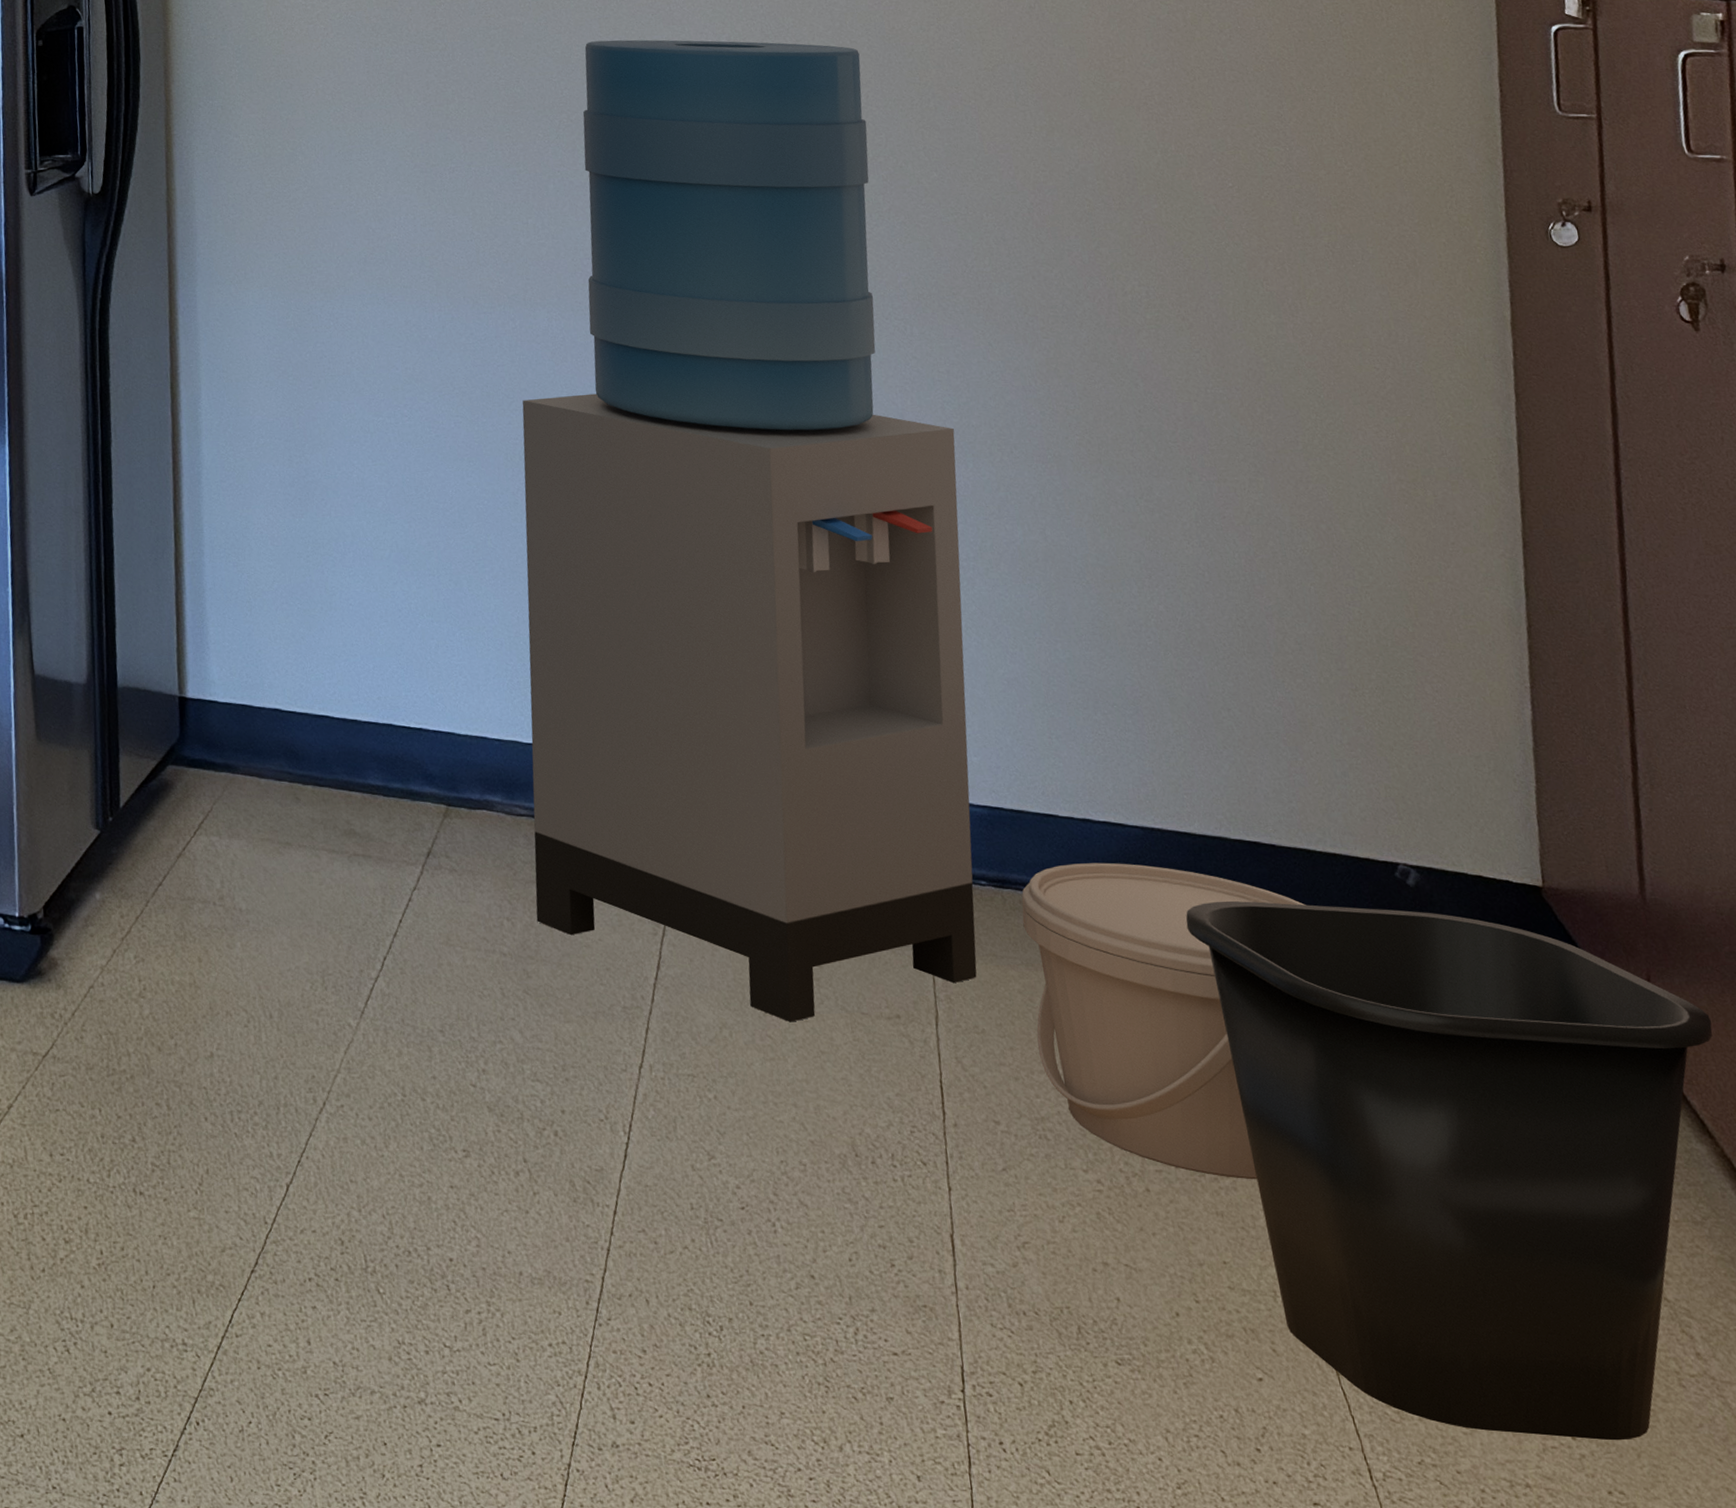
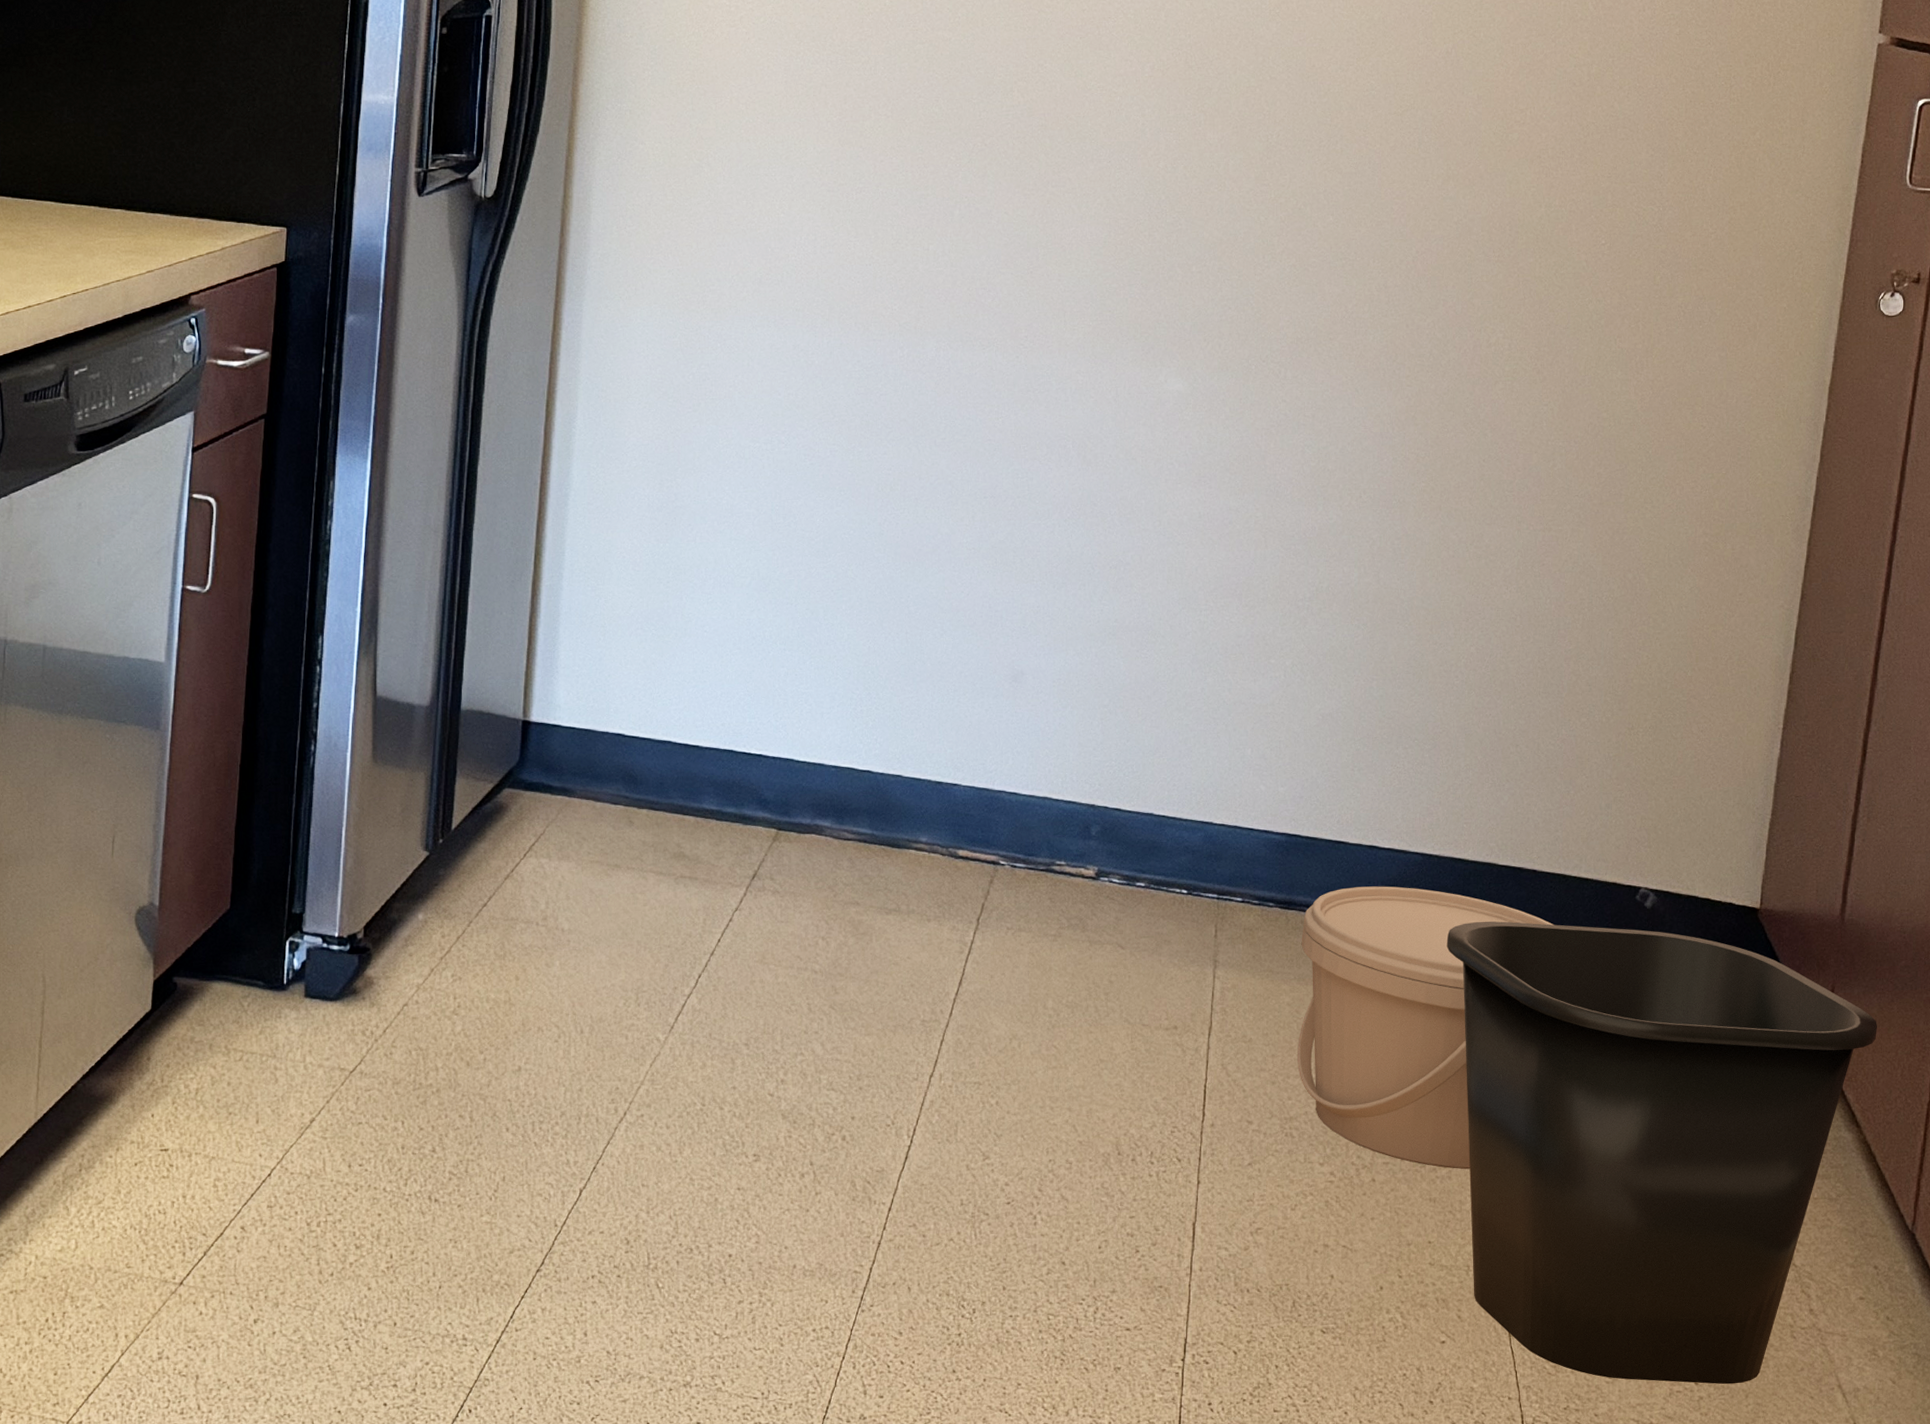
water cooler: present [522,39,977,1022] -> none [850,62,1310,1034]

